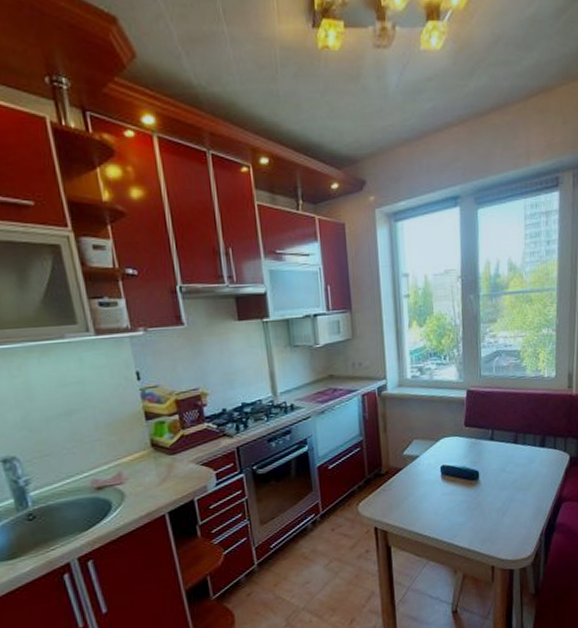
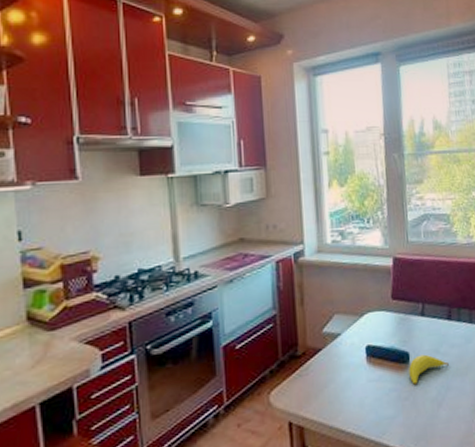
banana: none [478,472,513,498] -> present [409,354,449,385]

